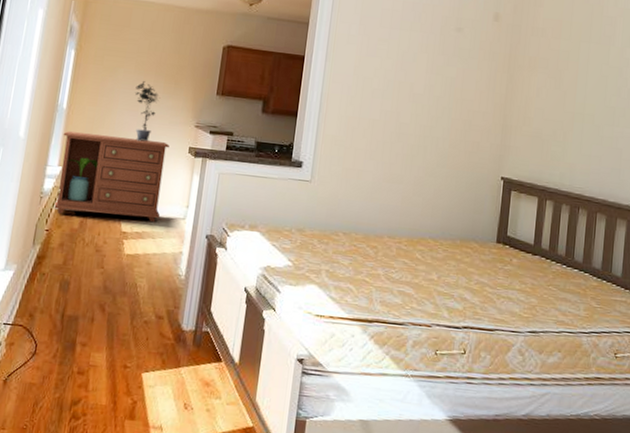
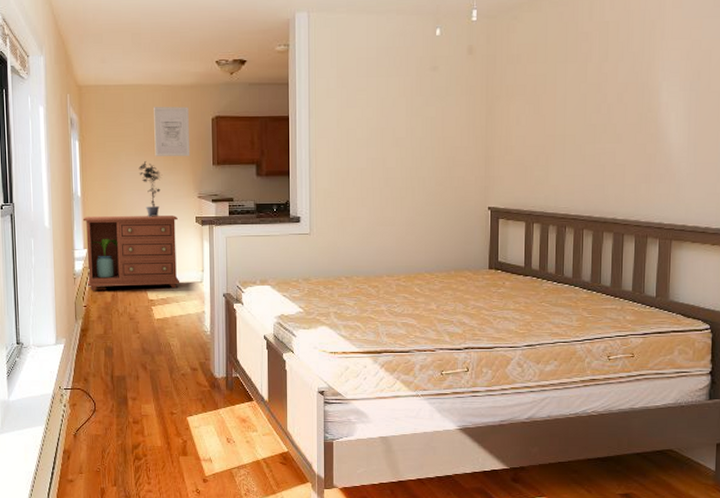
wall art: none [155,26,200,83] -> present [154,106,191,157]

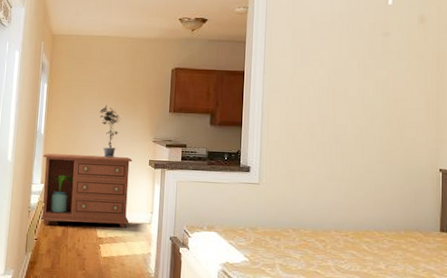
wall art: present [154,106,191,157] -> none [116,56,151,104]

